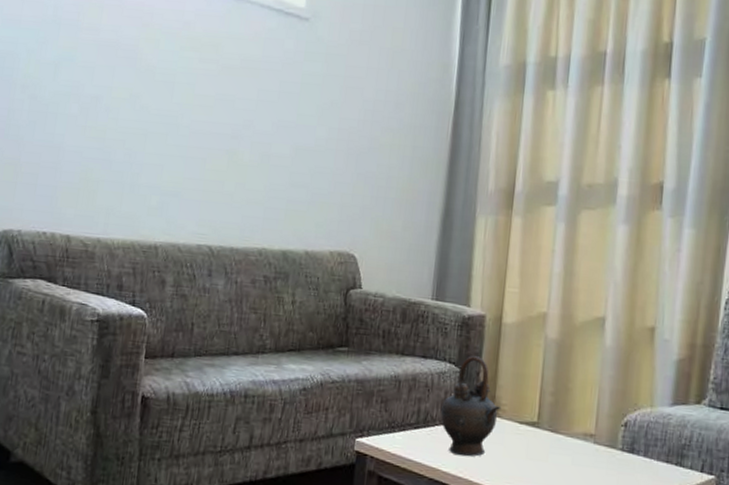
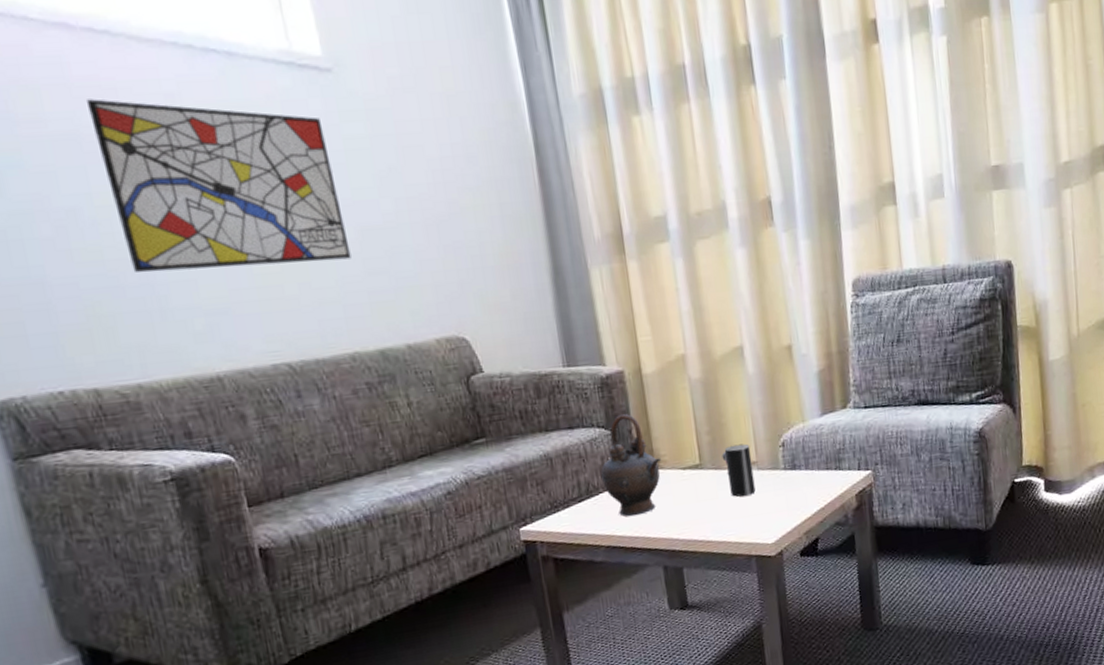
wall art: none [122,19,290,171] -> present [85,99,352,273]
cup: none [560,412,591,467] -> present [721,443,756,497]

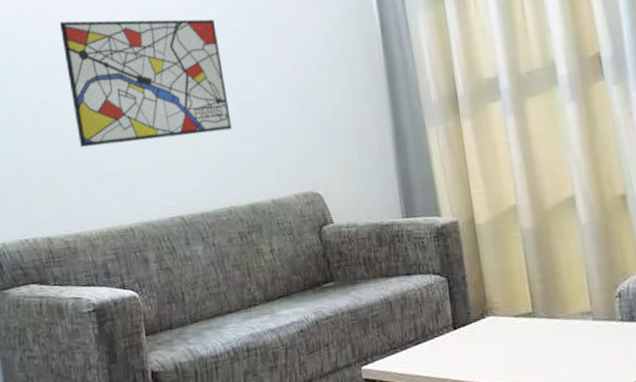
teapot: present [600,414,662,517] -> none [435,262,495,362]
cup: present [721,443,756,497] -> none [555,293,591,347]

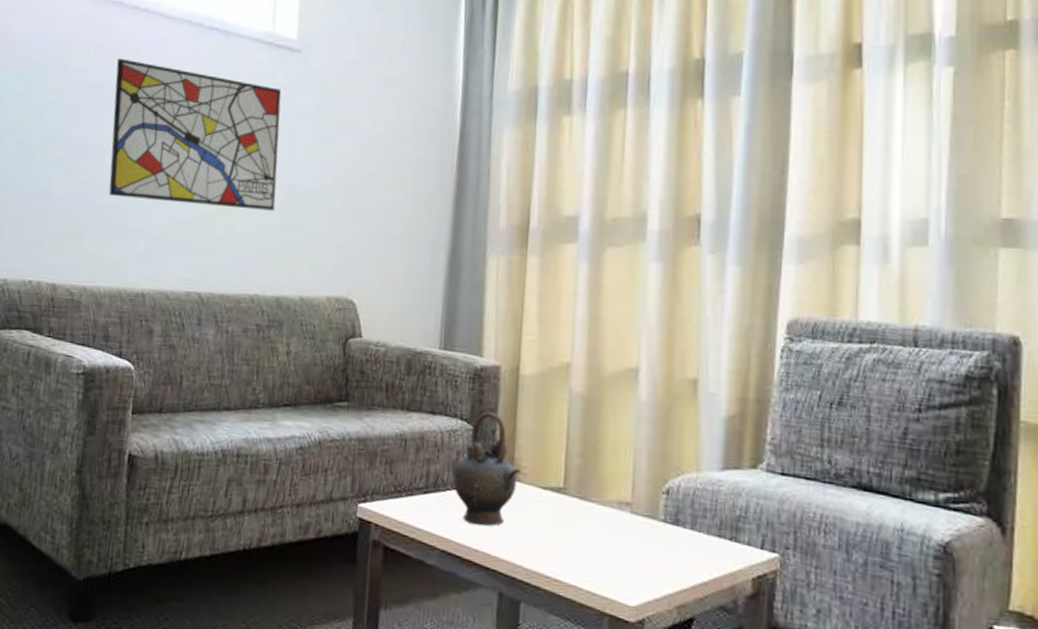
teapot: none [435,262,495,362] -> present [452,412,522,527]

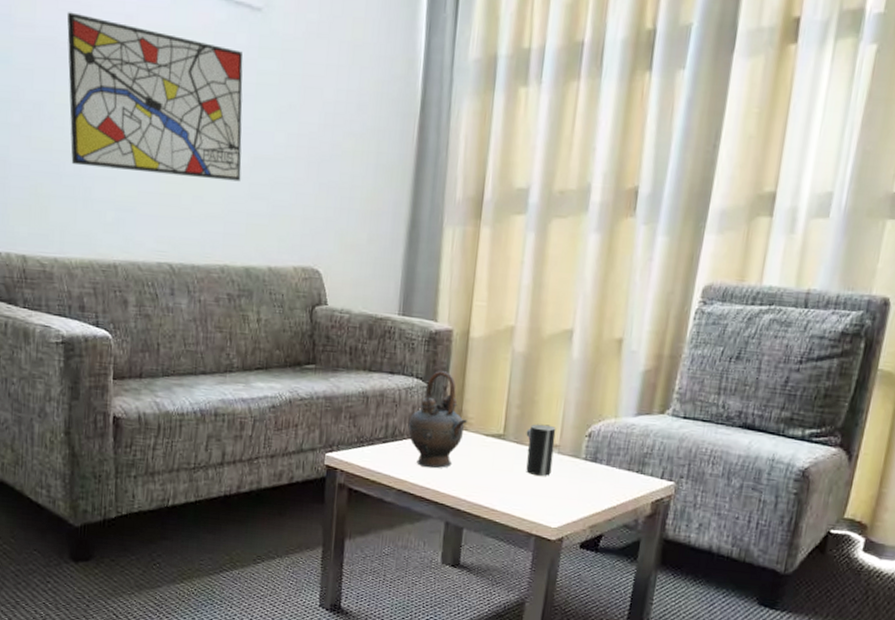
cup: none [591,476,627,541] -> present [526,424,556,476]

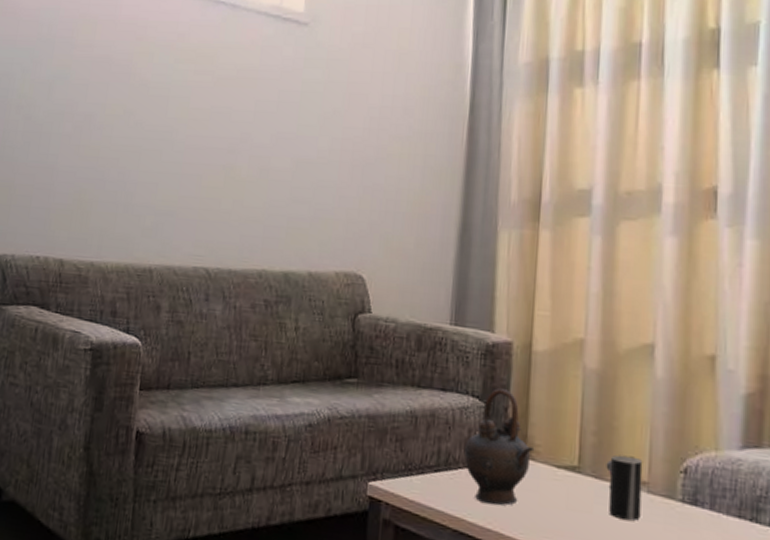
wall art: present [67,12,243,182] -> none [115,33,289,186]

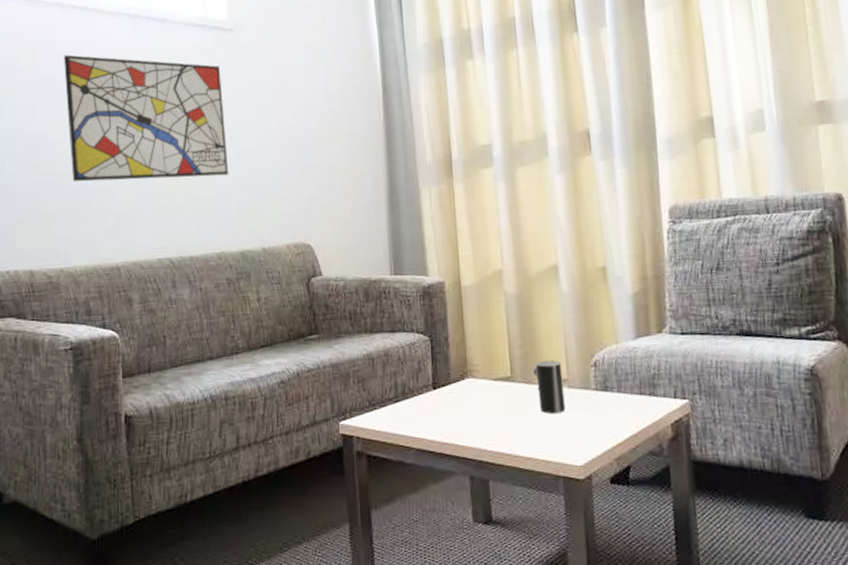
wall art: none [115,33,289,186] -> present [63,54,229,182]
teapot: present [463,389,535,506] -> none [416,322,475,422]

